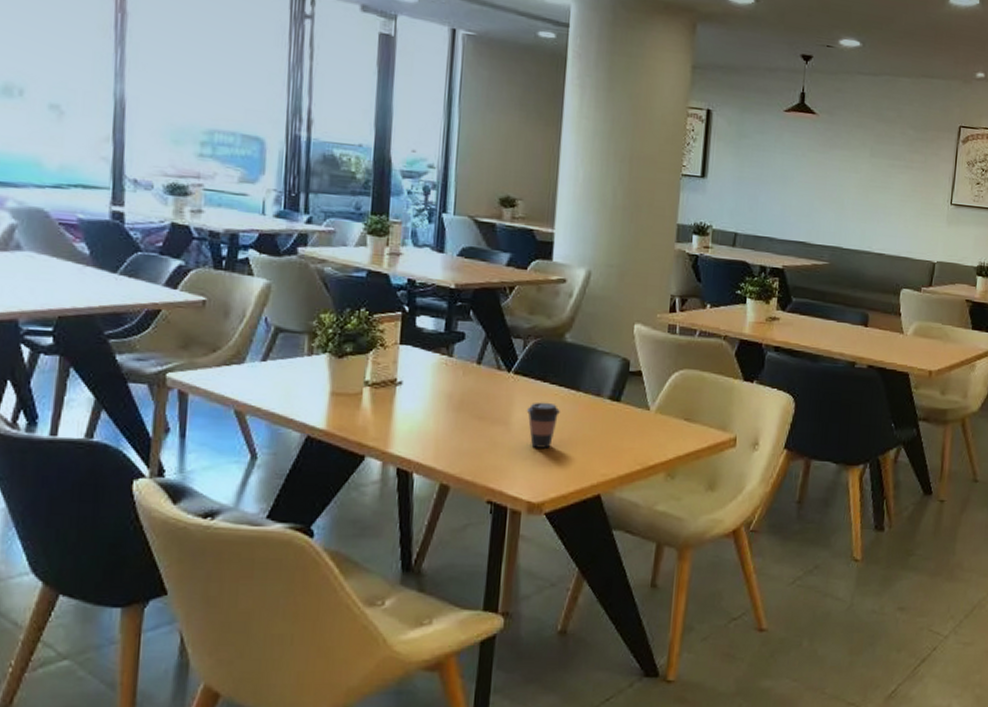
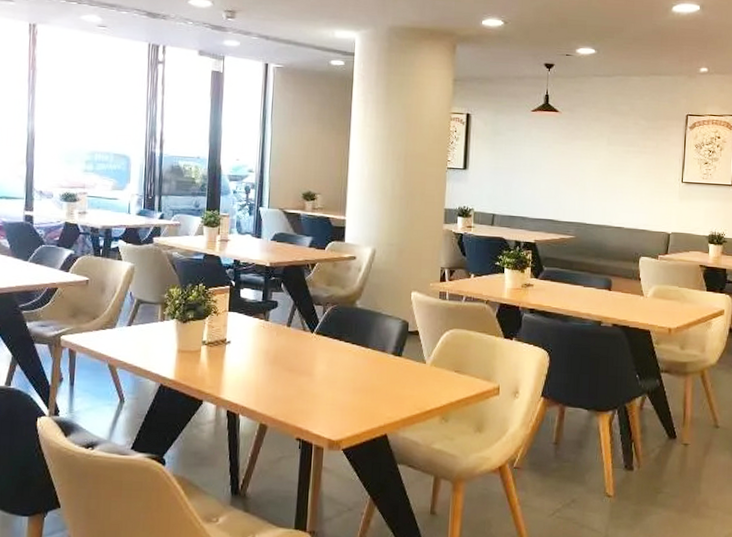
coffee cup: present [526,402,560,448] -> none [326,357,353,395]

